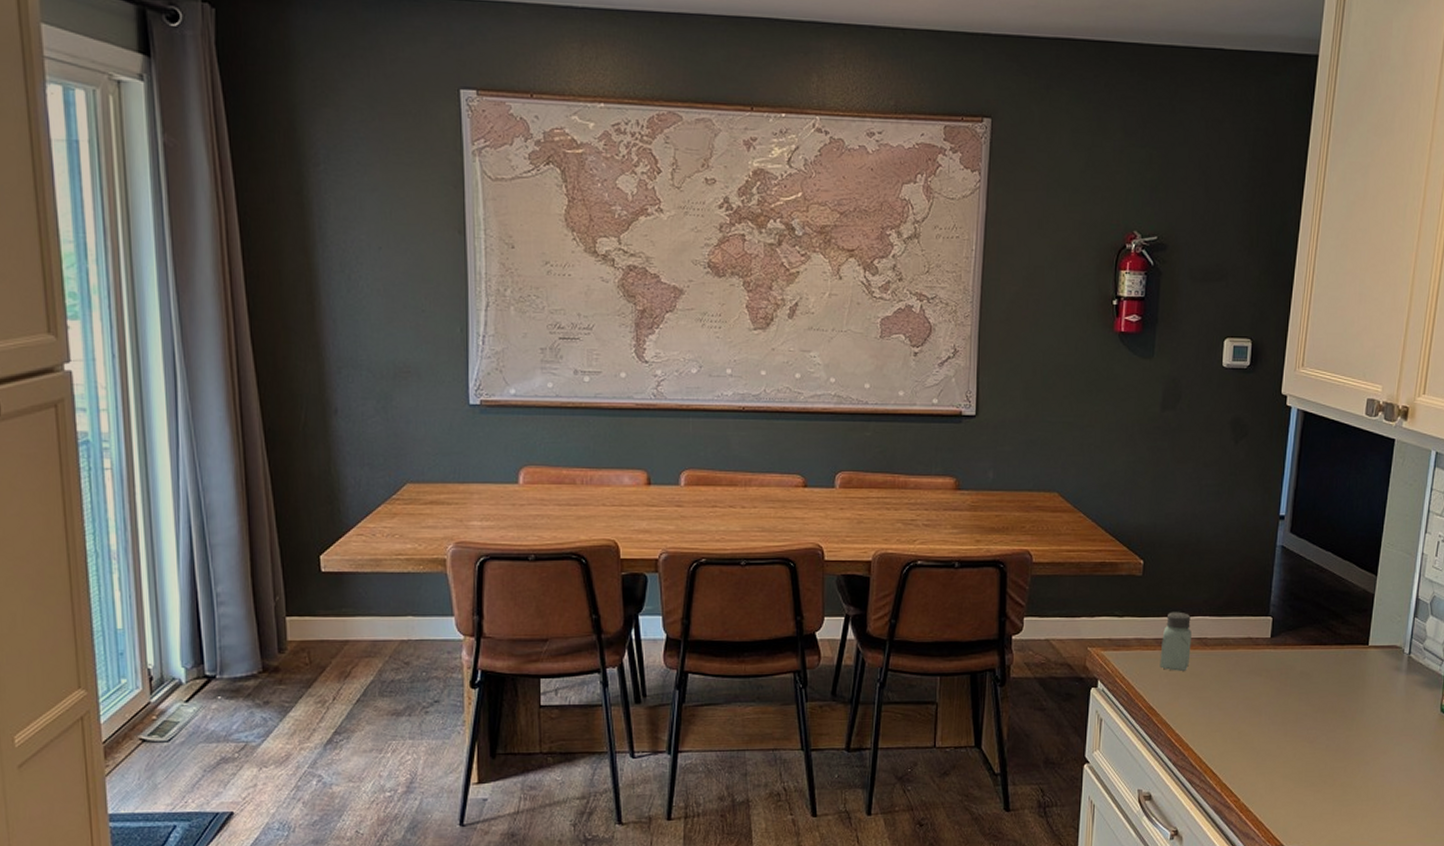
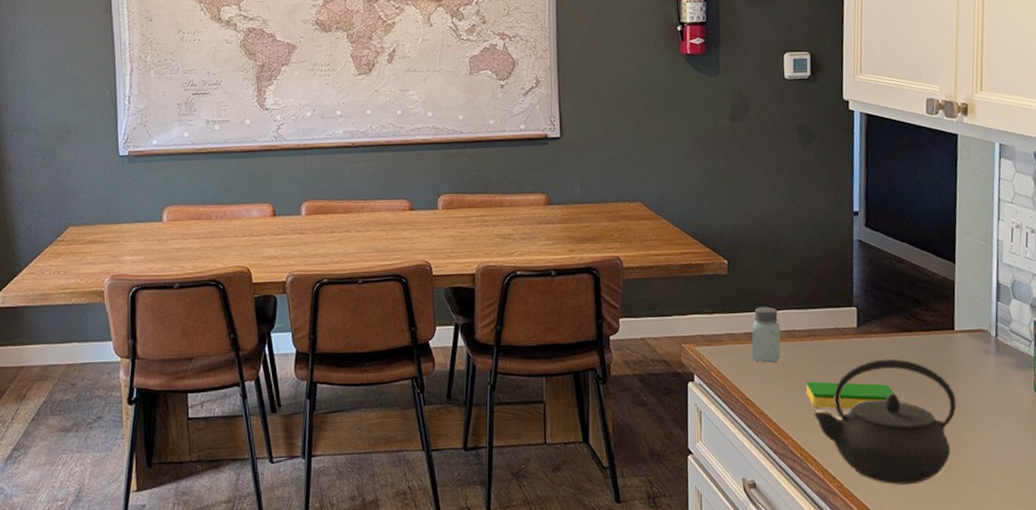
dish sponge: none [1212,692,1302,722] -> present [806,381,895,409]
kettle: none [1217,672,1362,802] -> present [813,358,957,485]

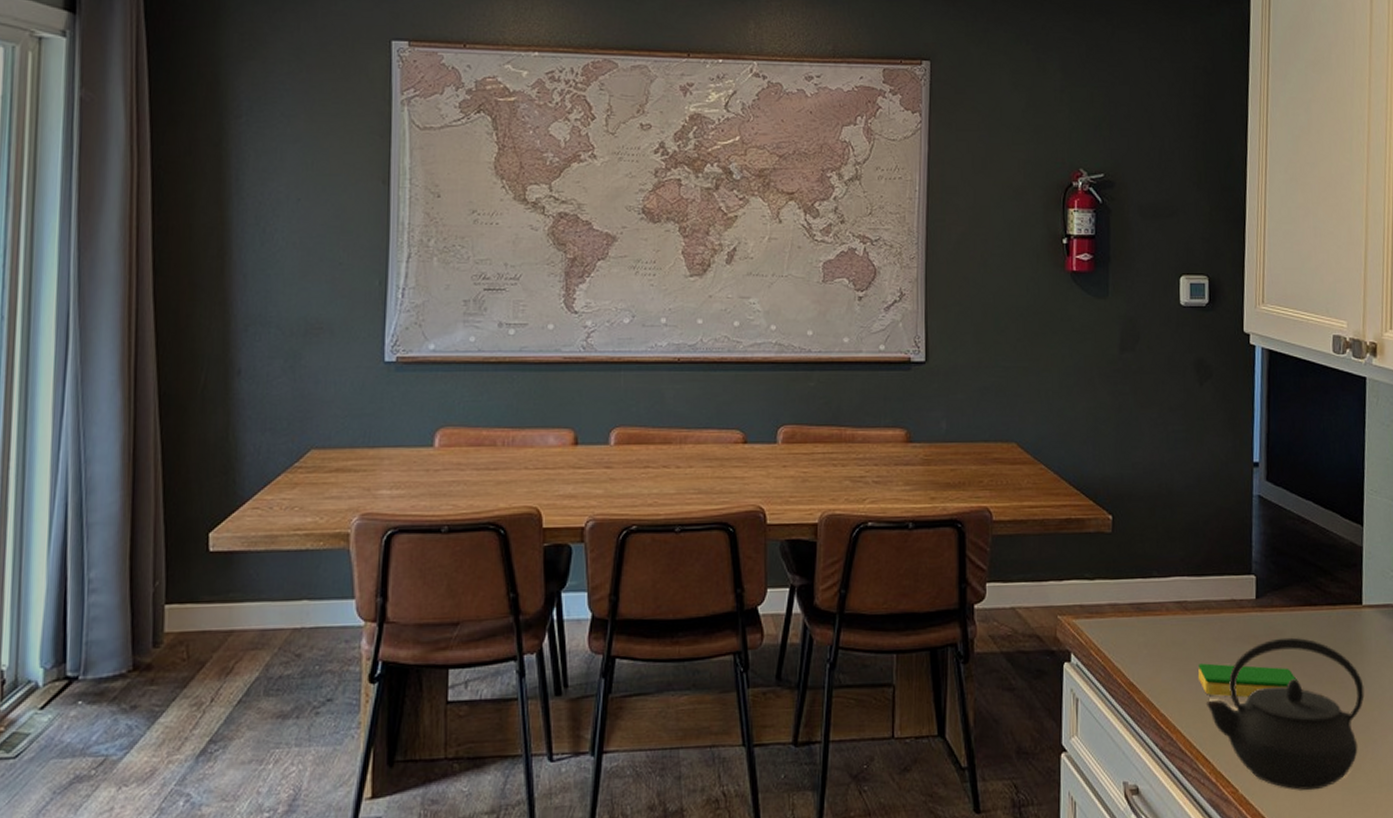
saltshaker: present [751,306,781,363] -> none [1137,572,1170,640]

